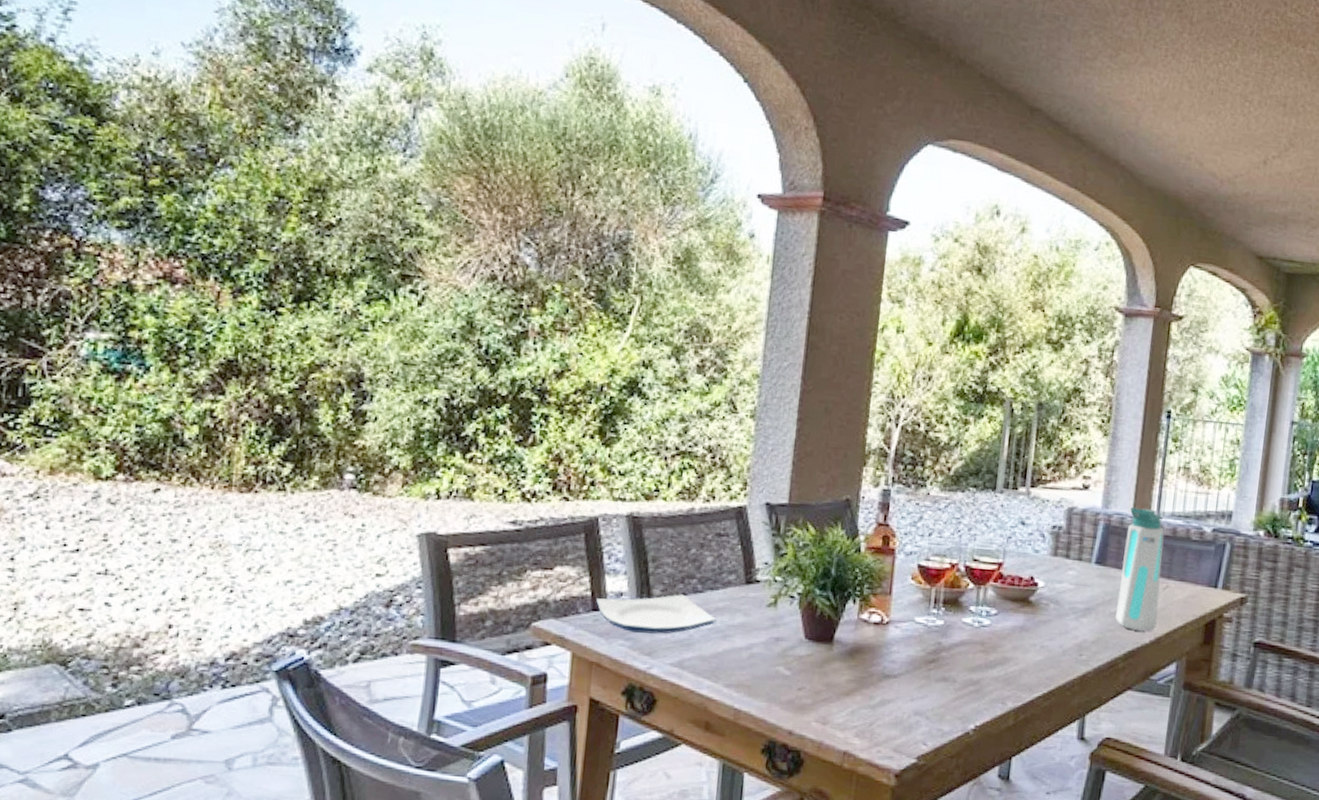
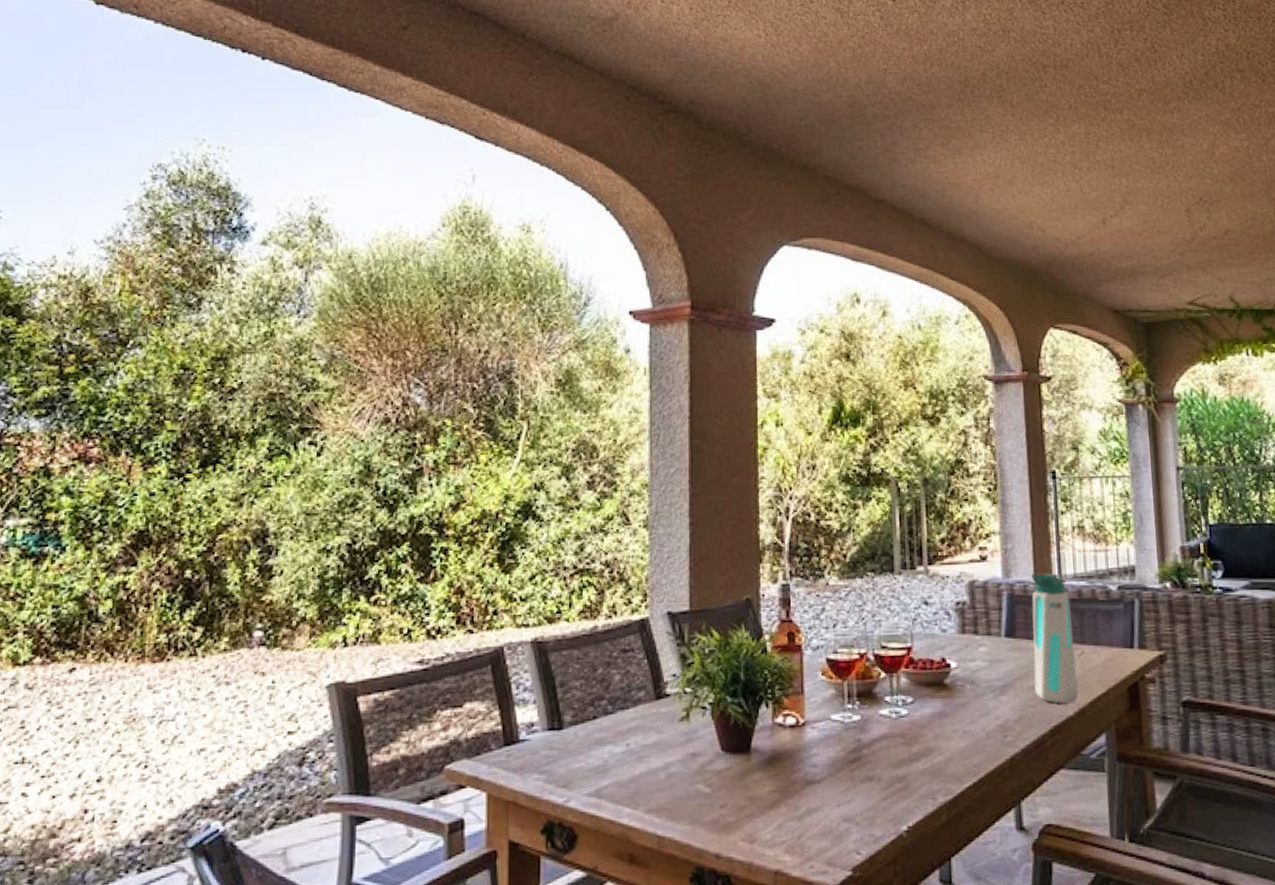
plate: present [596,594,716,634] -> none [508,718,630,764]

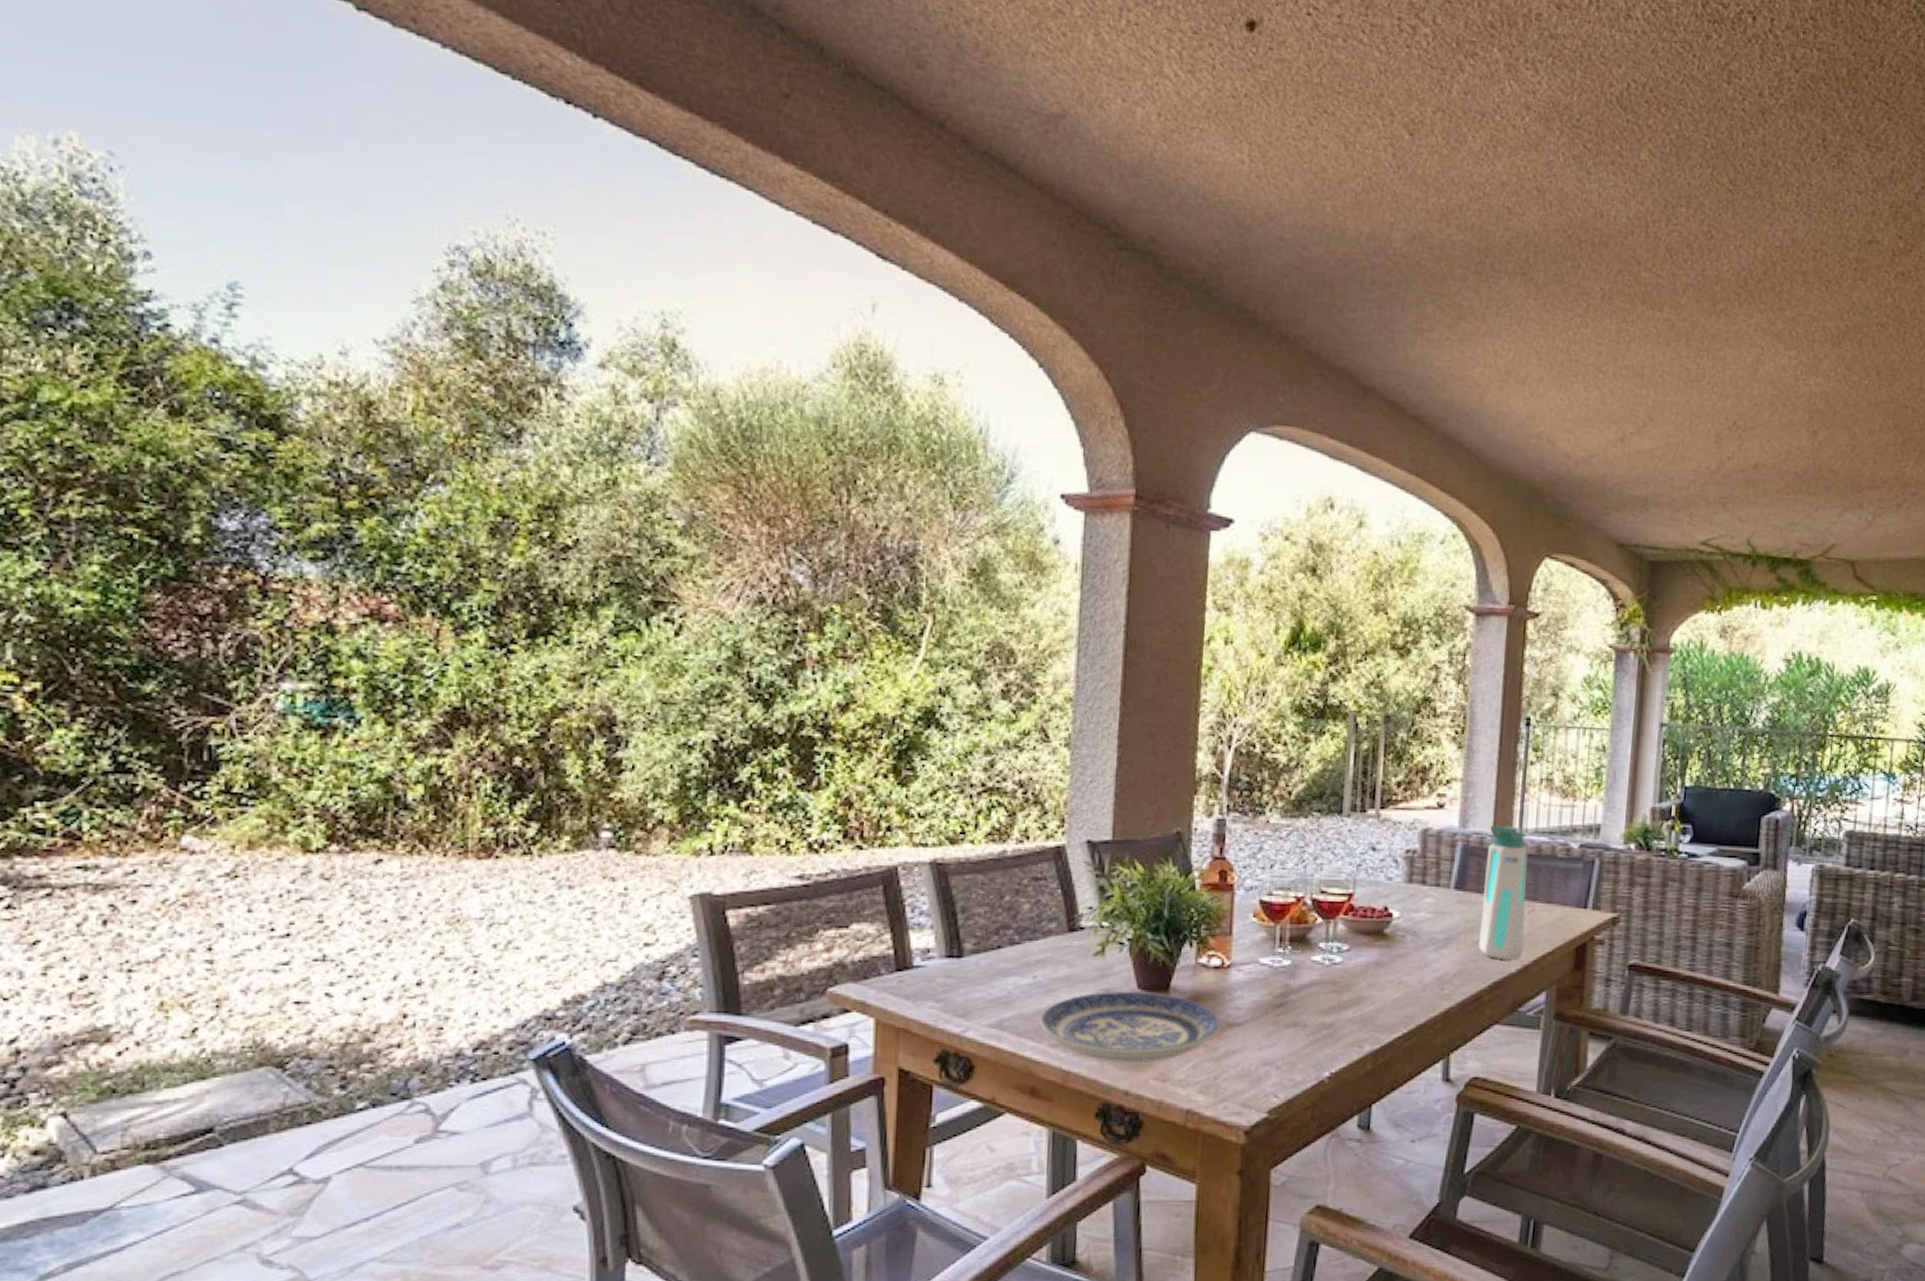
plate: none [634,754,799,826] -> present [1039,992,1220,1064]

